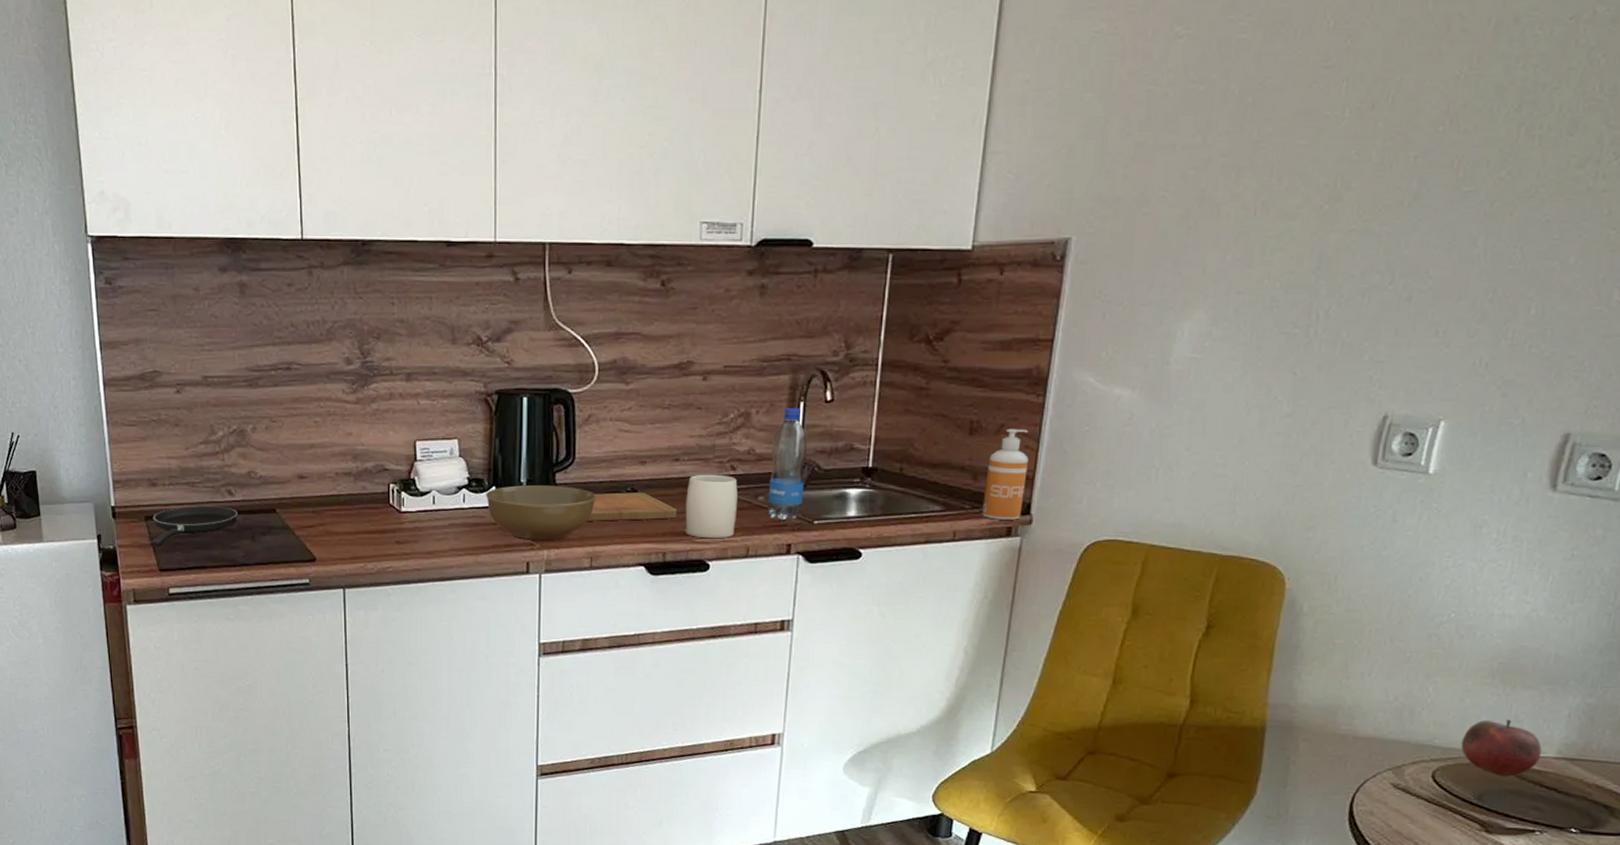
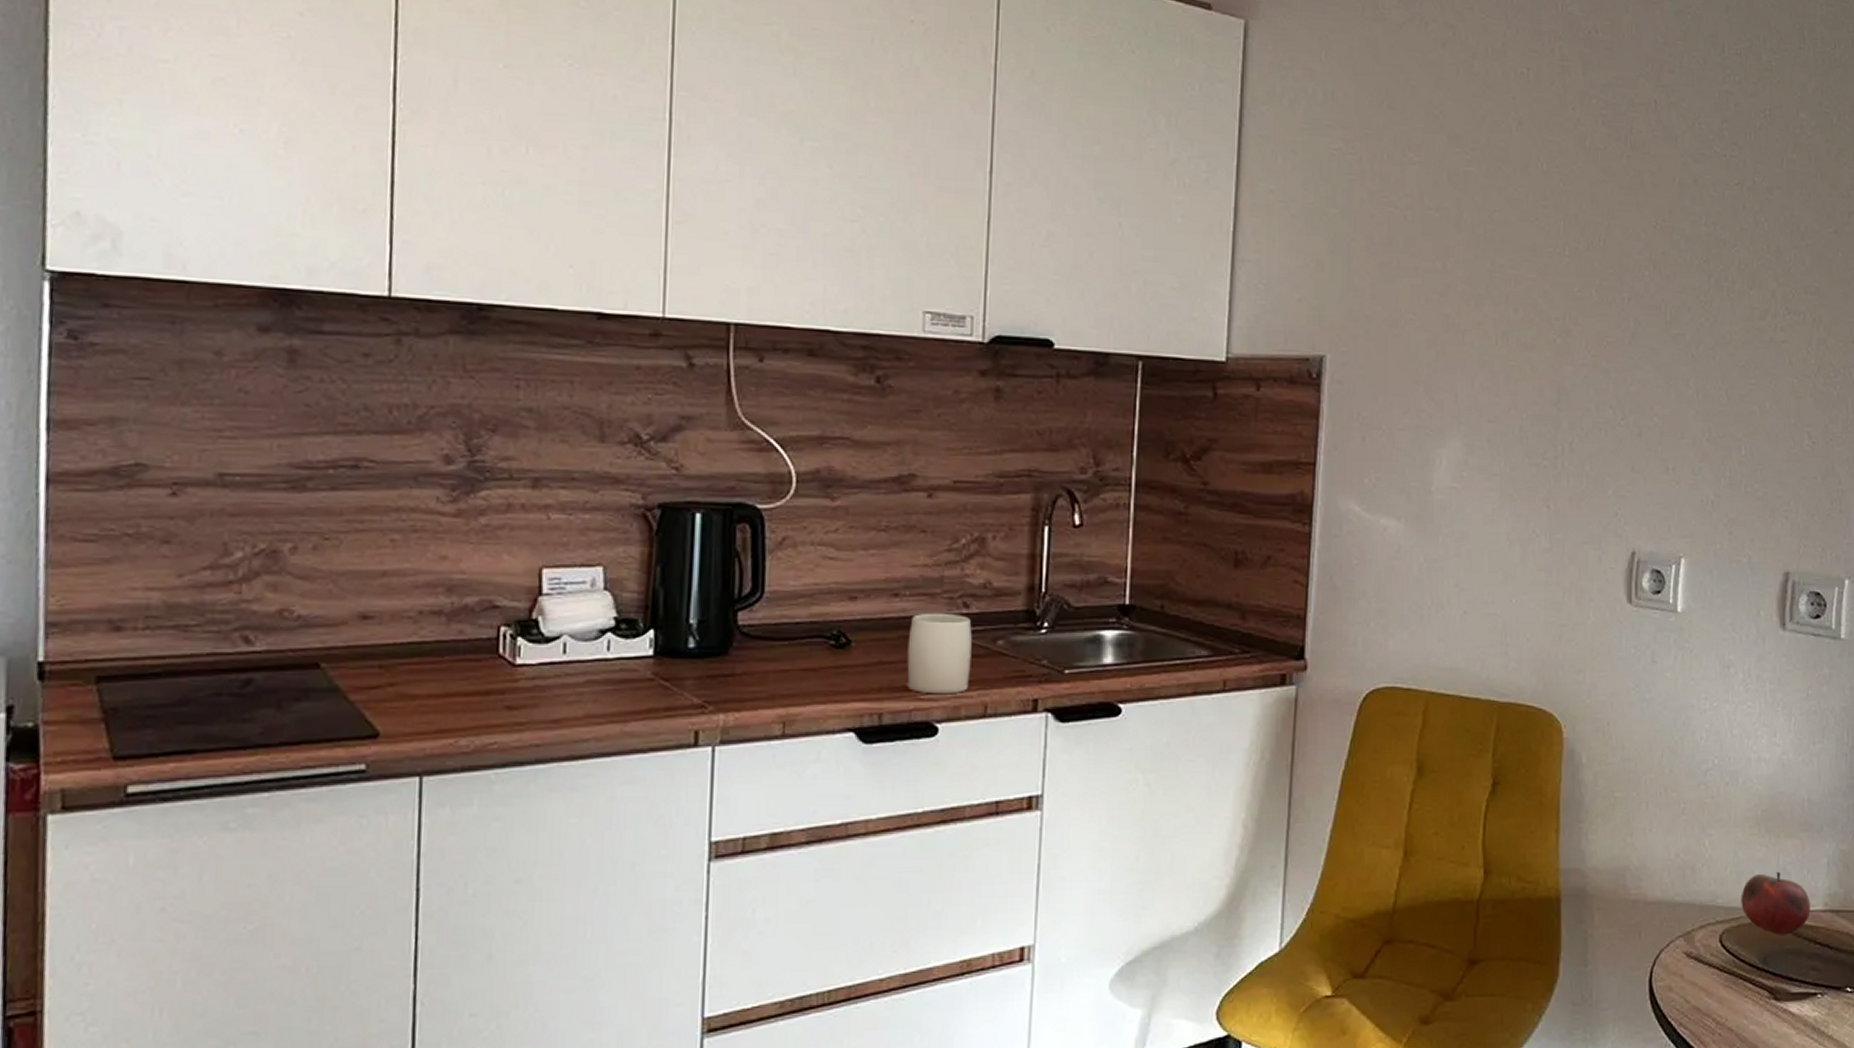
frying pan: present [150,506,238,545] -> none [101,660,256,720]
bowl: present [486,484,596,542] -> none [640,626,792,703]
cutting board: present [587,492,678,521] -> none [778,636,897,674]
bottle: present [767,407,807,521] -> none [1008,532,1054,670]
soap dispenser: present [982,428,1029,520] -> none [1253,560,1298,666]

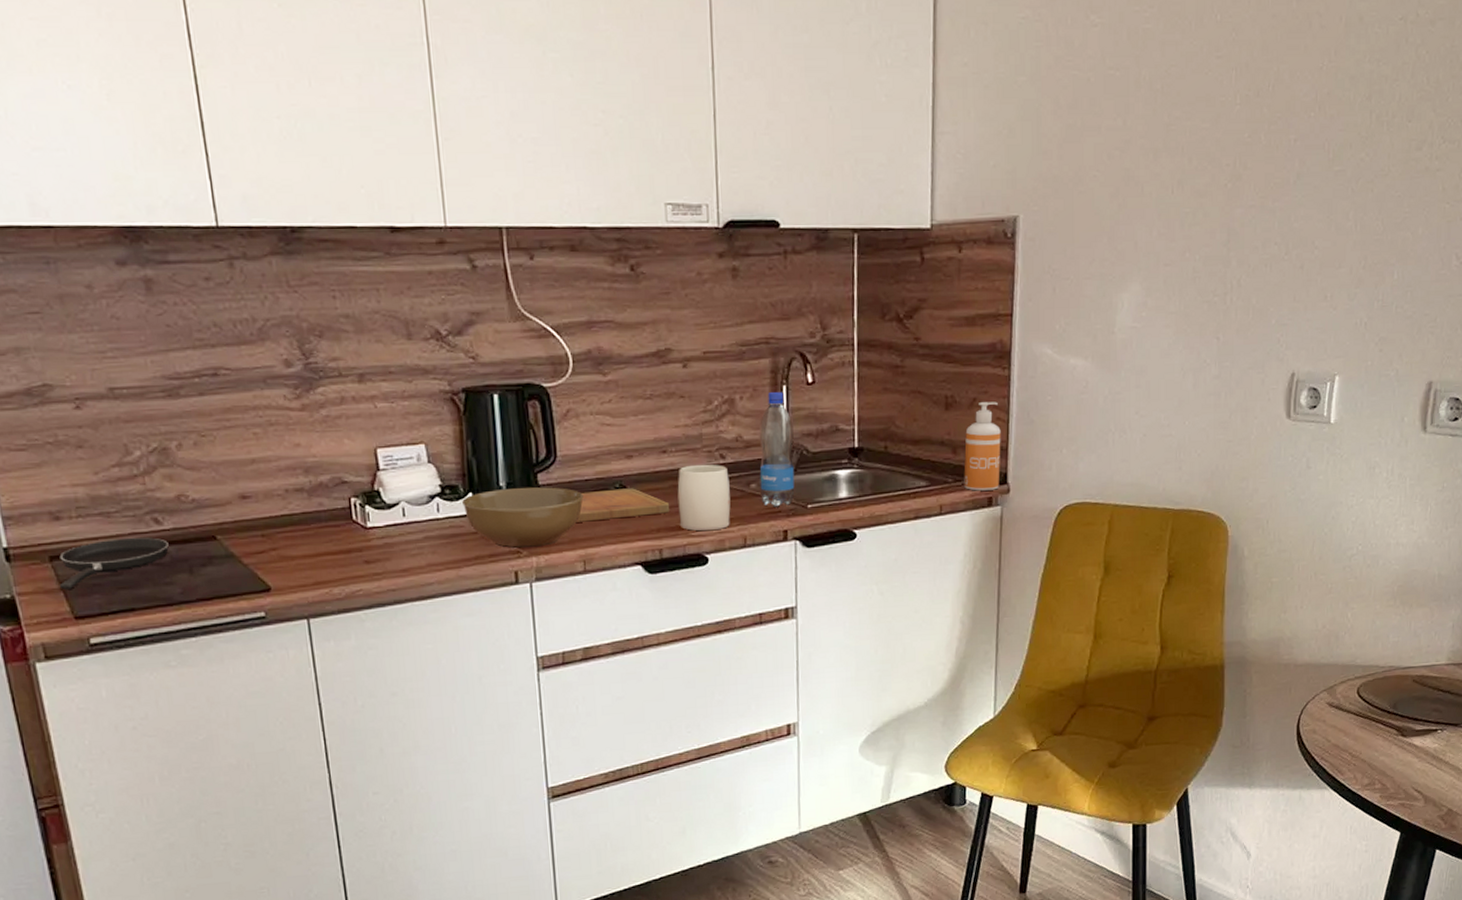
frying pan: none [101,660,256,720] -> present [59,537,169,589]
bowl: none [640,626,792,703] -> present [462,487,584,549]
cutting board: none [778,636,897,674] -> present [576,488,670,522]
bottle: none [1008,532,1054,670] -> present [759,391,795,507]
soap dispenser: none [1253,560,1298,666] -> present [964,401,1001,491]
fruit: present [1741,871,1811,936] -> none [1376,634,1436,686]

